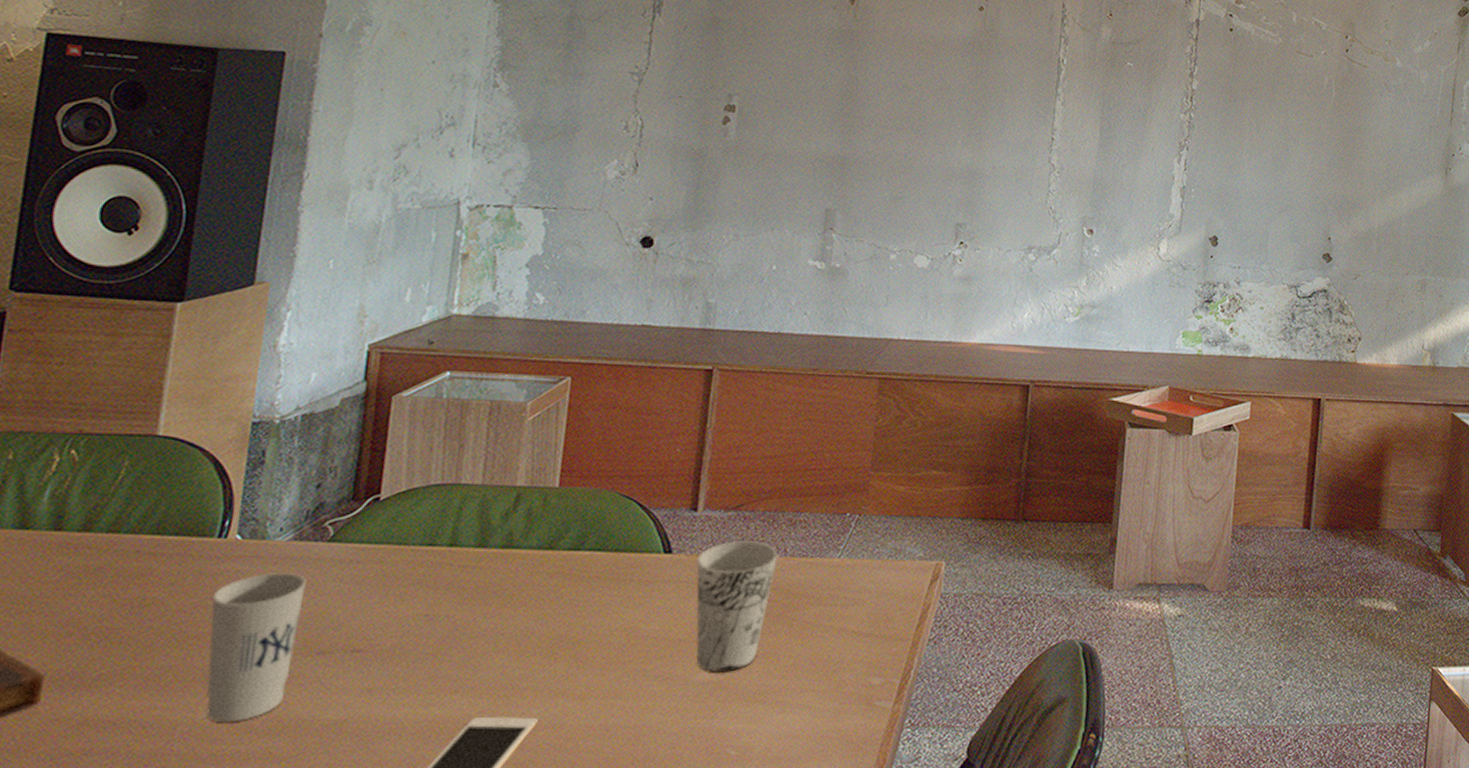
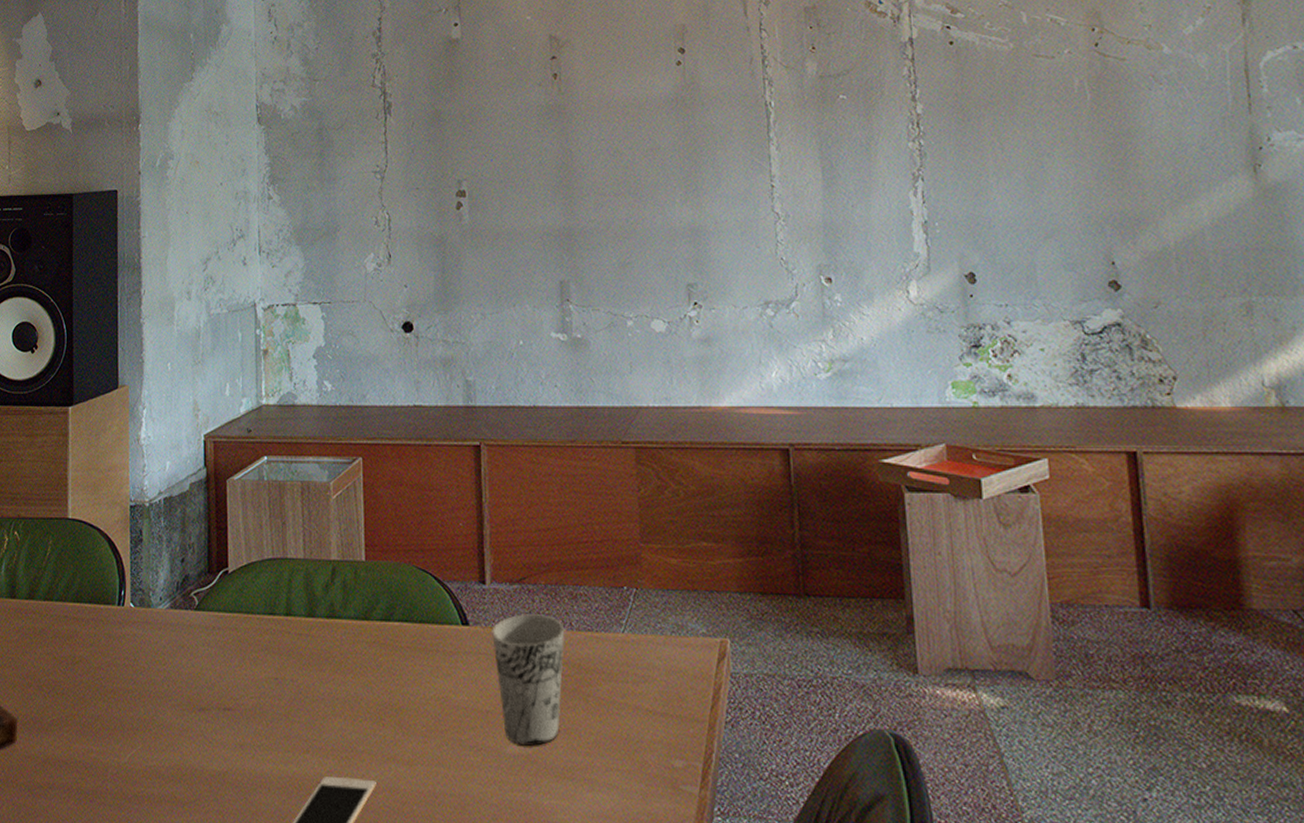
cup: present [205,571,307,723] -> none [120,636,184,768]

